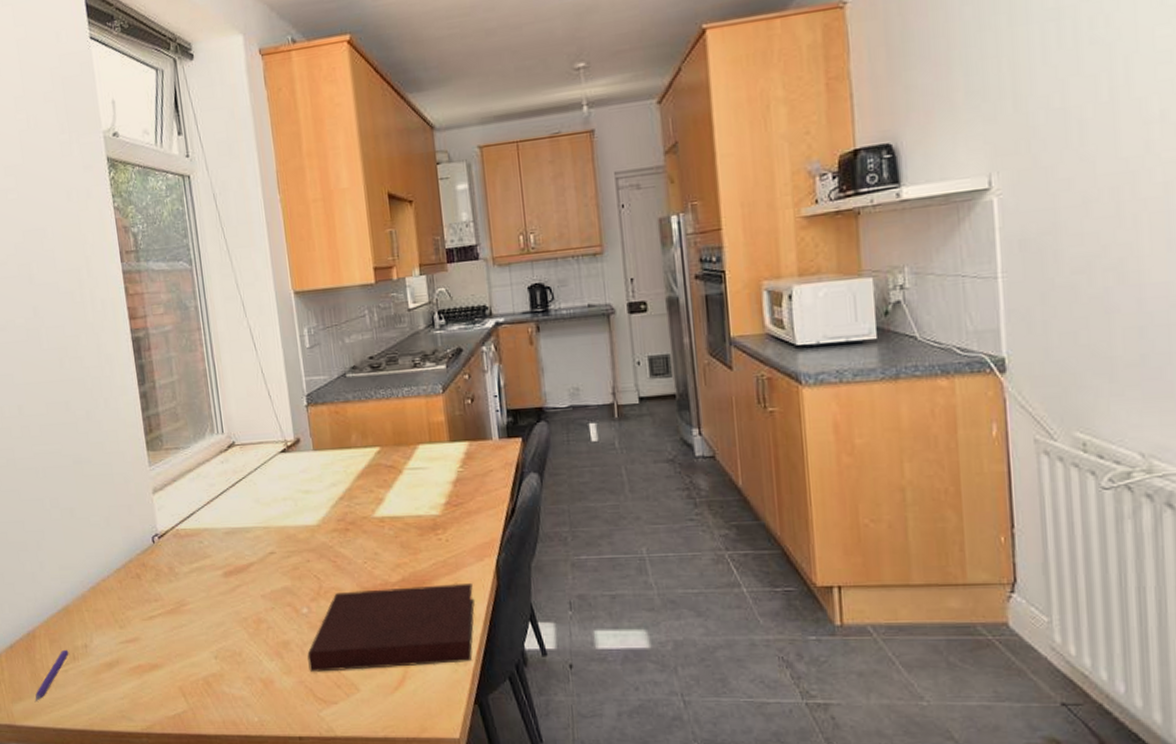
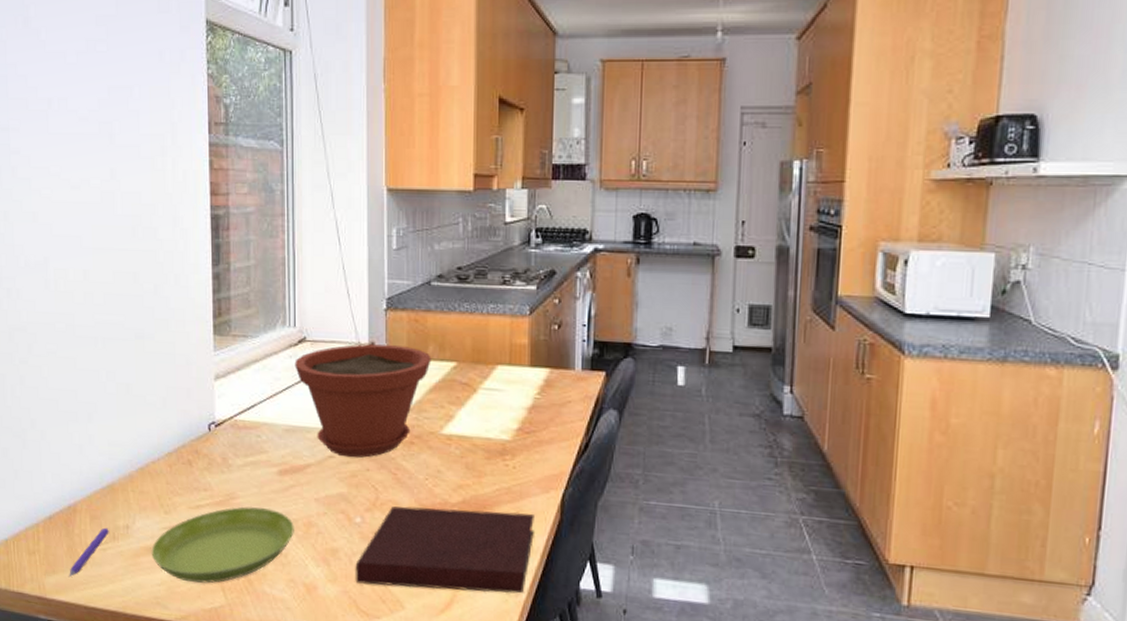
saucer: none [111,611,246,692] -> present [151,506,294,584]
plant pot: none [226,438,356,552] -> present [295,344,432,458]

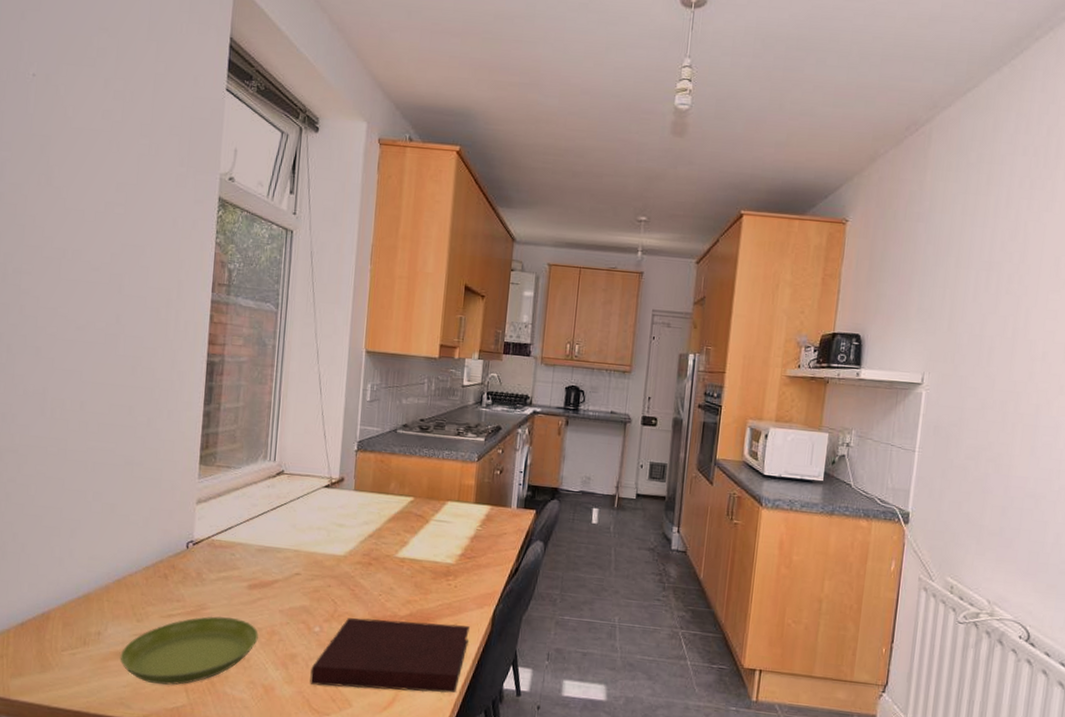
pen: present [69,527,109,578] -> none [35,633,81,680]
plant pot: present [295,344,432,458] -> none [271,479,393,576]

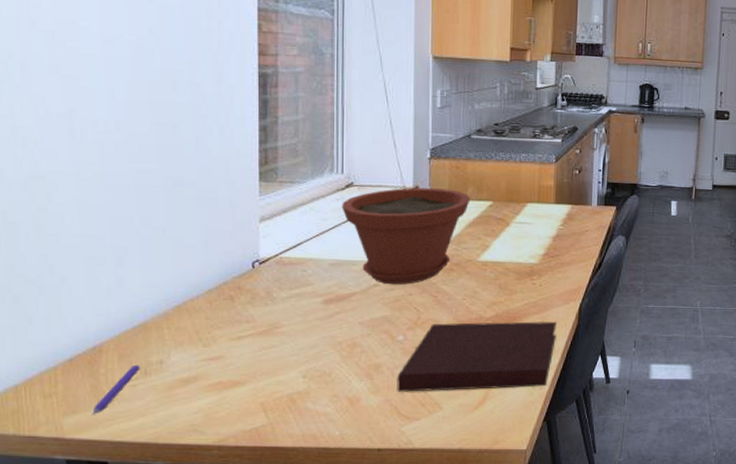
pen: none [35,633,81,680] -> present [92,364,140,416]
saucer: present [120,616,258,685] -> none [187,334,339,408]
plant pot: none [271,479,393,576] -> present [342,187,470,285]

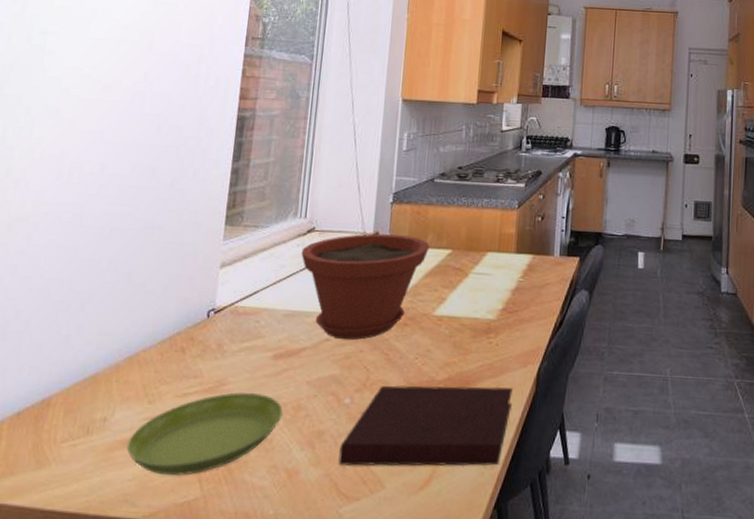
pen: present [92,364,140,416] -> none [28,421,84,479]
saucer: none [187,334,339,408] -> present [126,392,283,476]

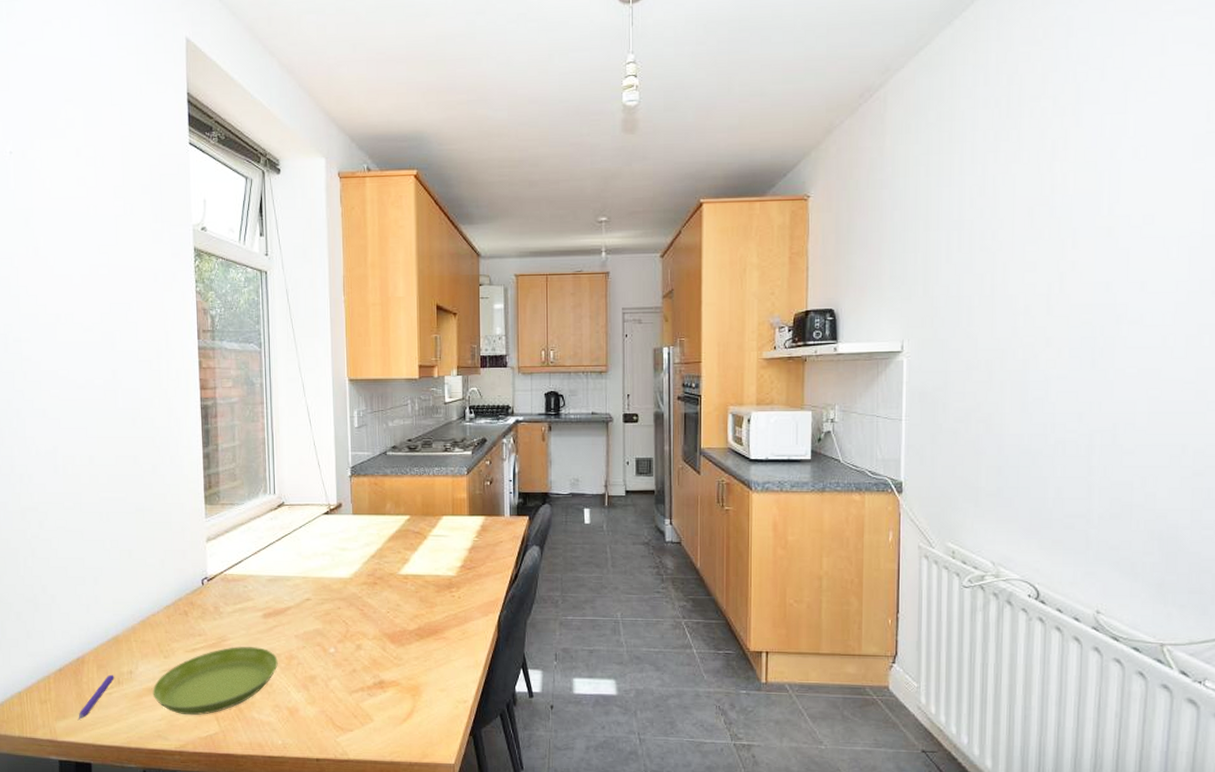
pen: none [28,421,84,479] -> present [78,674,115,721]
plant pot: present [301,233,430,340] -> none [275,505,389,599]
notebook: present [338,385,513,467] -> none [331,634,477,704]

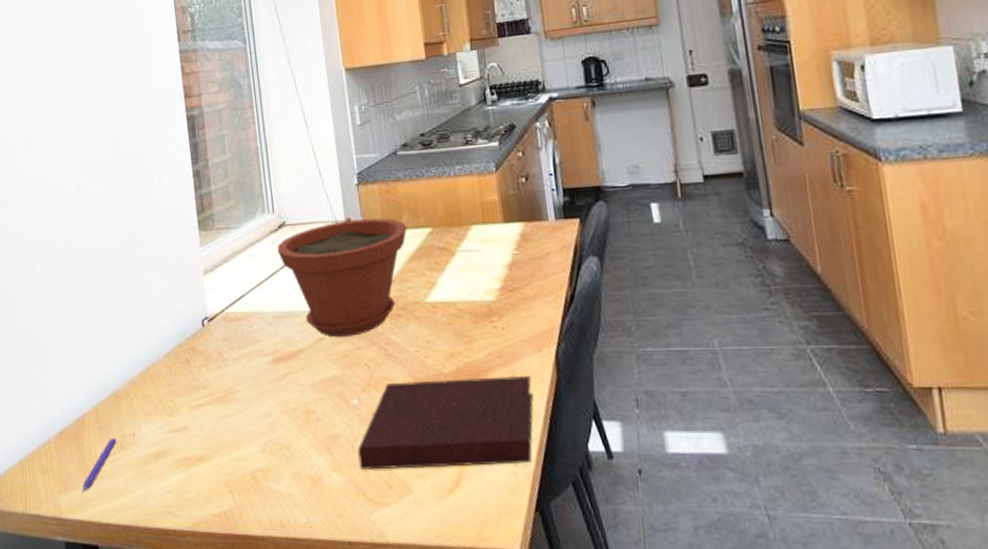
saucer: present [152,647,278,716] -> none [158,400,294,487]
plant pot: none [275,505,389,599] -> present [277,218,407,338]
notebook: none [331,634,477,704] -> present [357,376,534,470]

